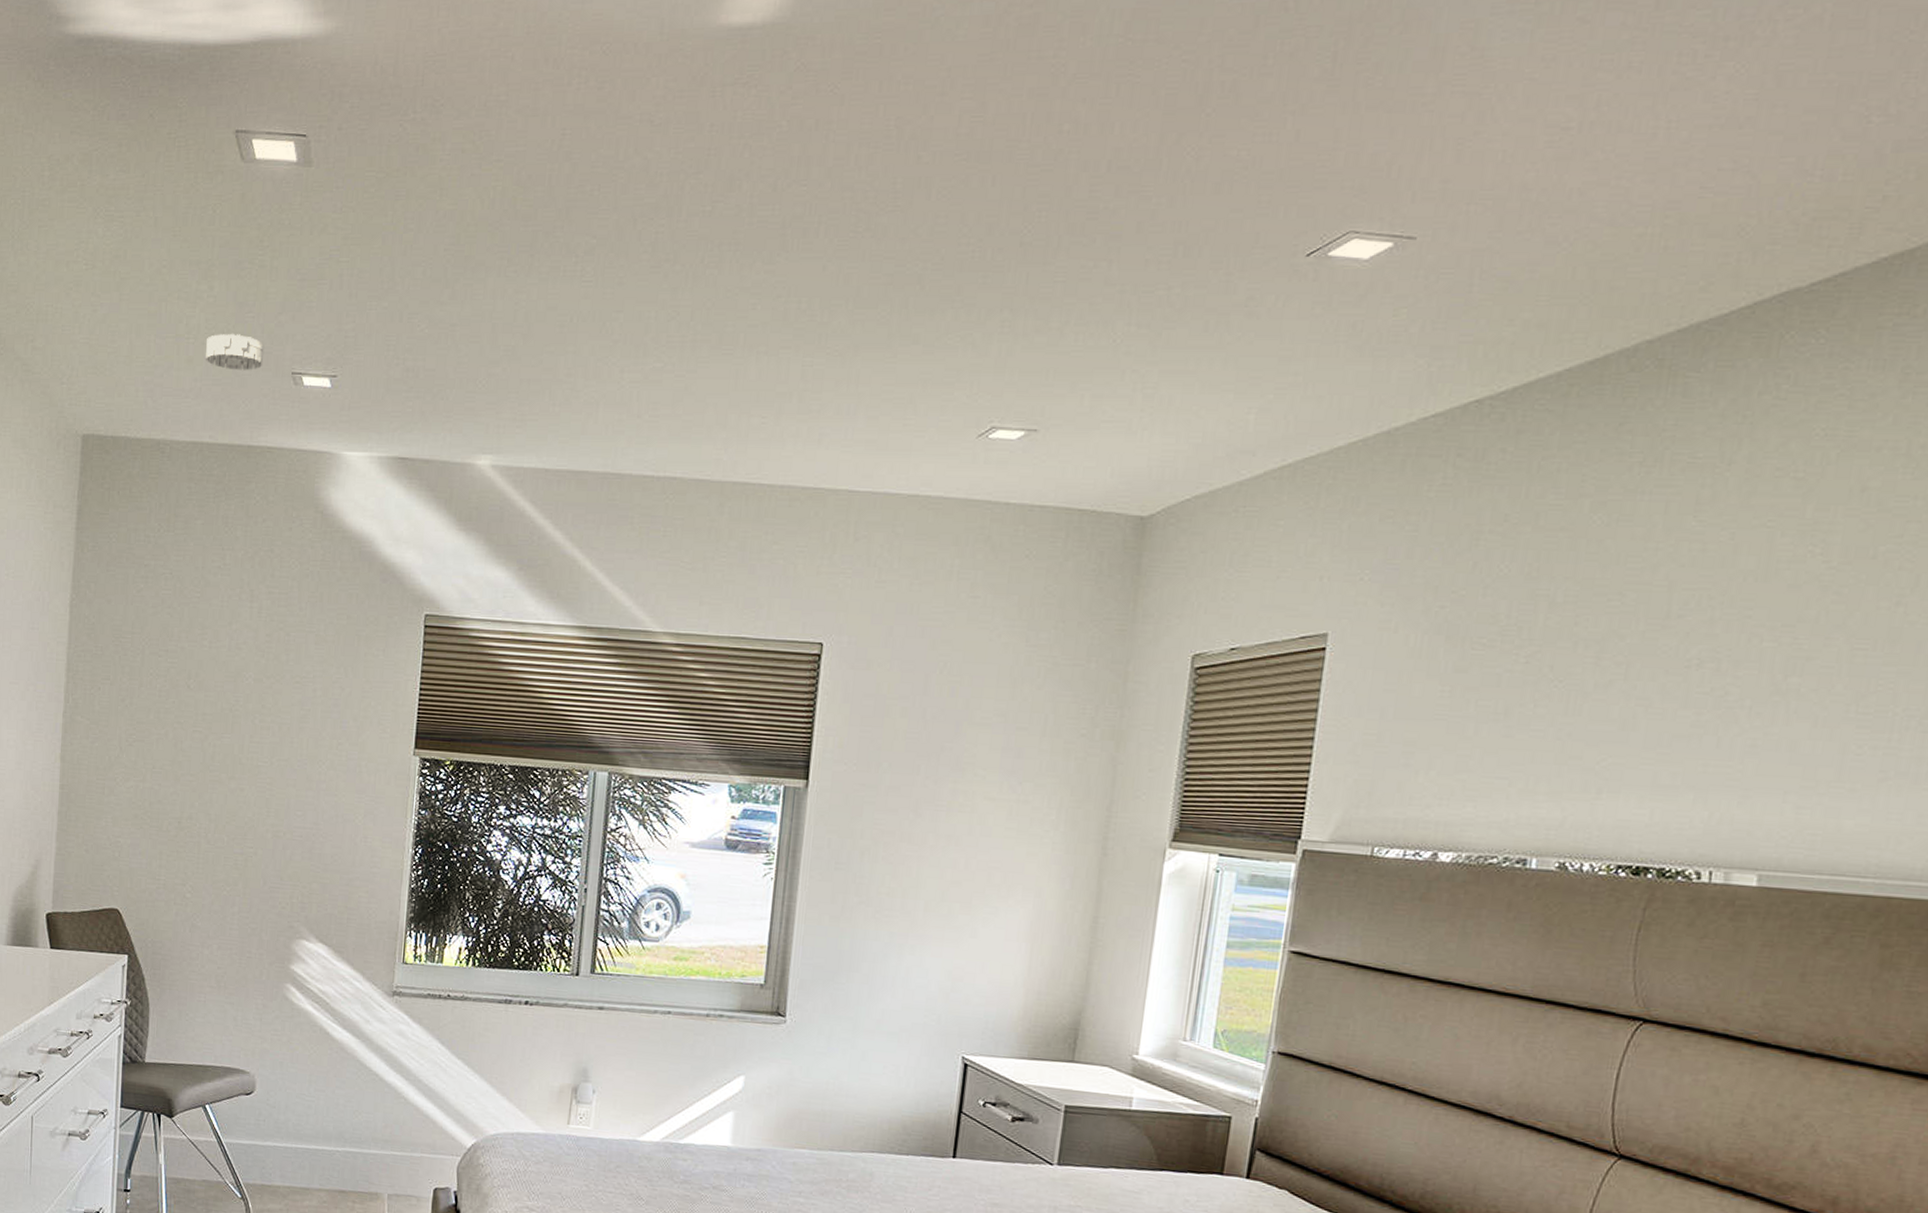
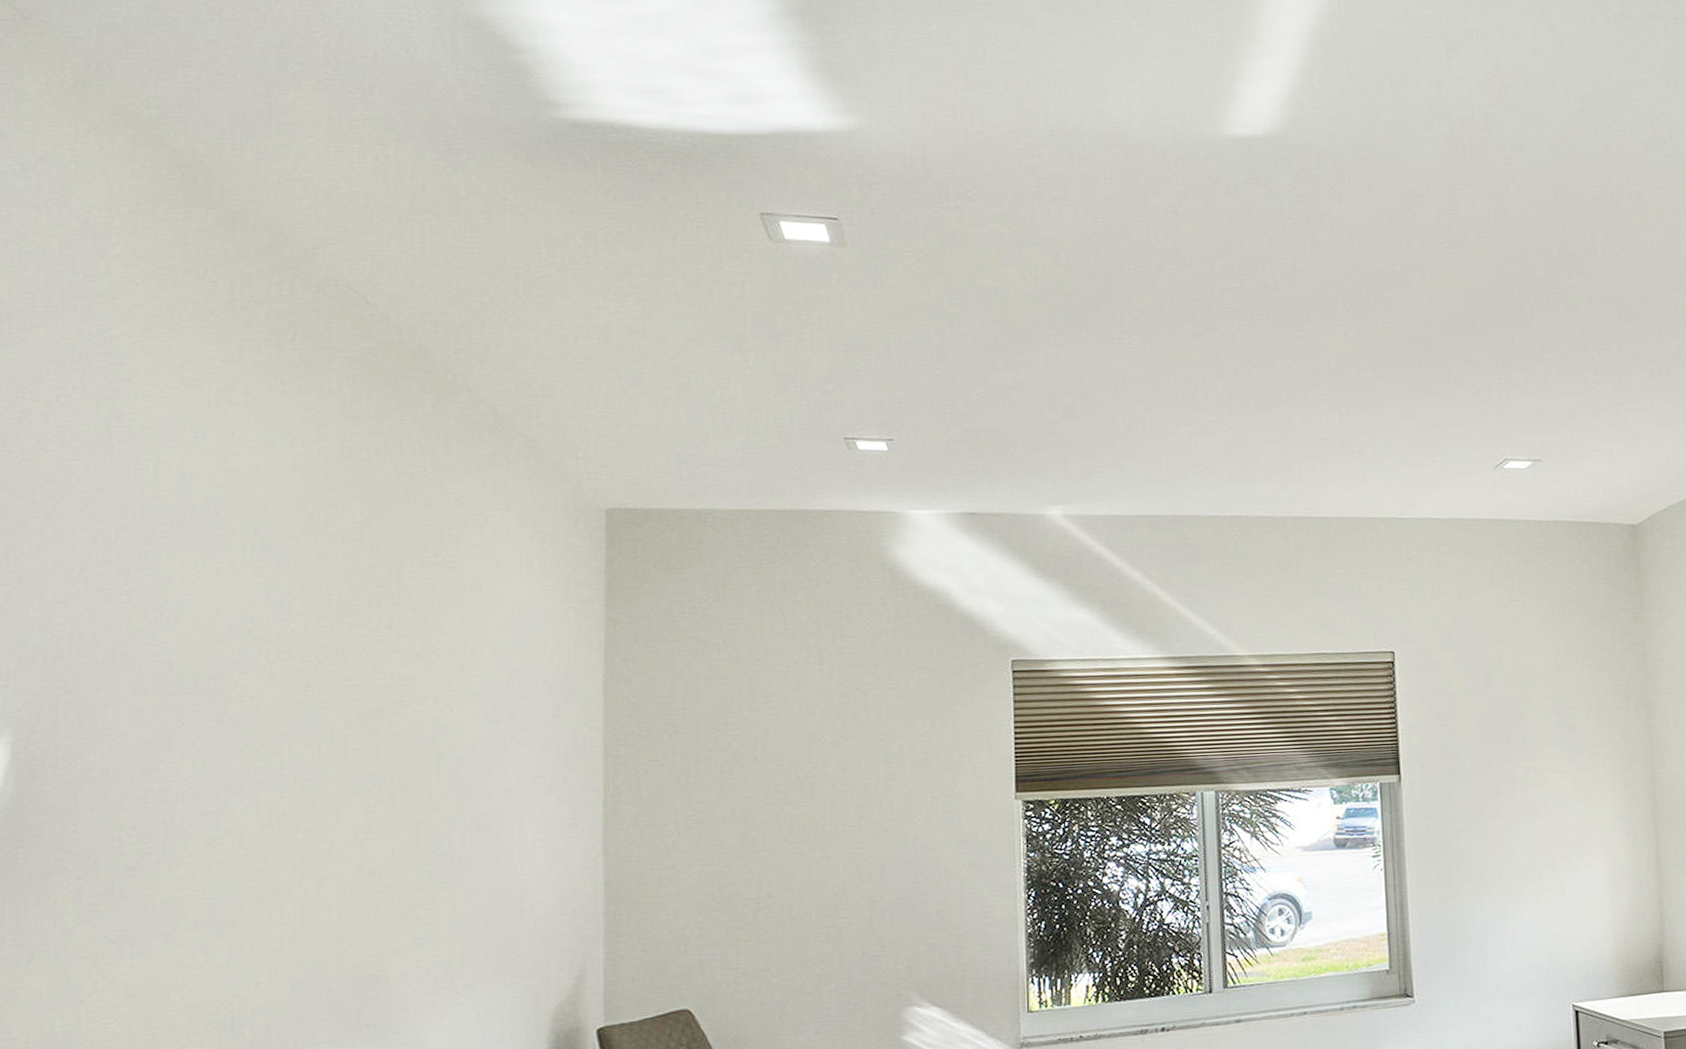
smoke detector: present [206,333,265,370] -> none [746,402,812,438]

